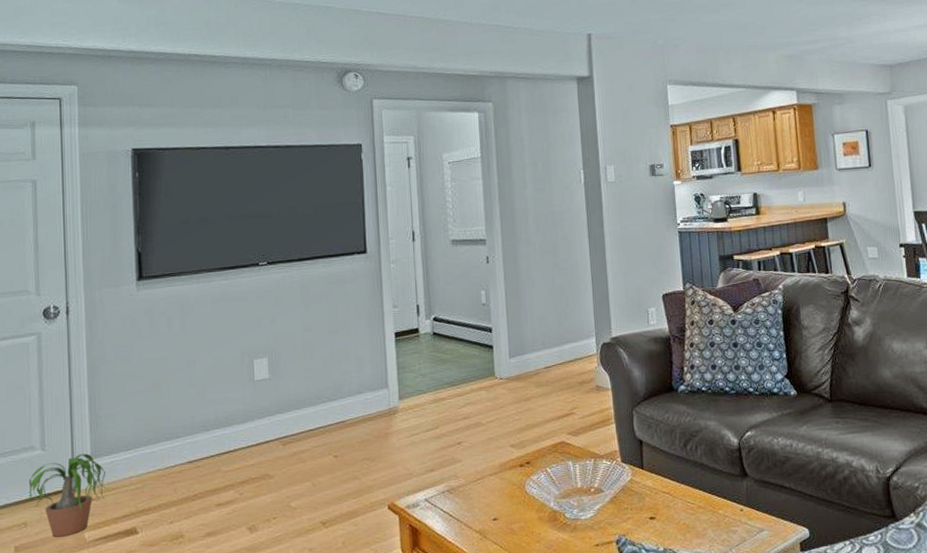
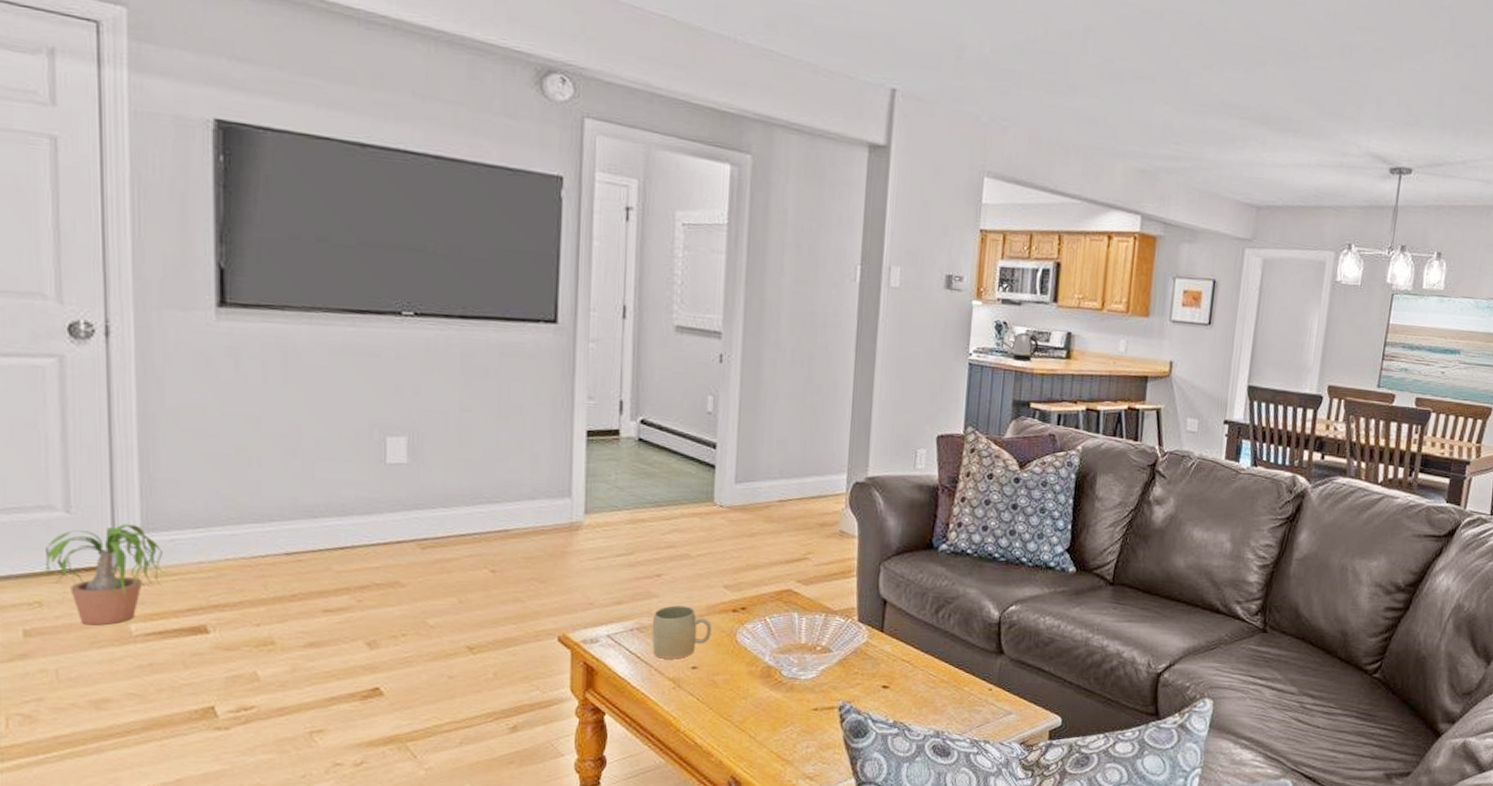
mug: none [458,466,506,515] -> present [651,605,712,659]

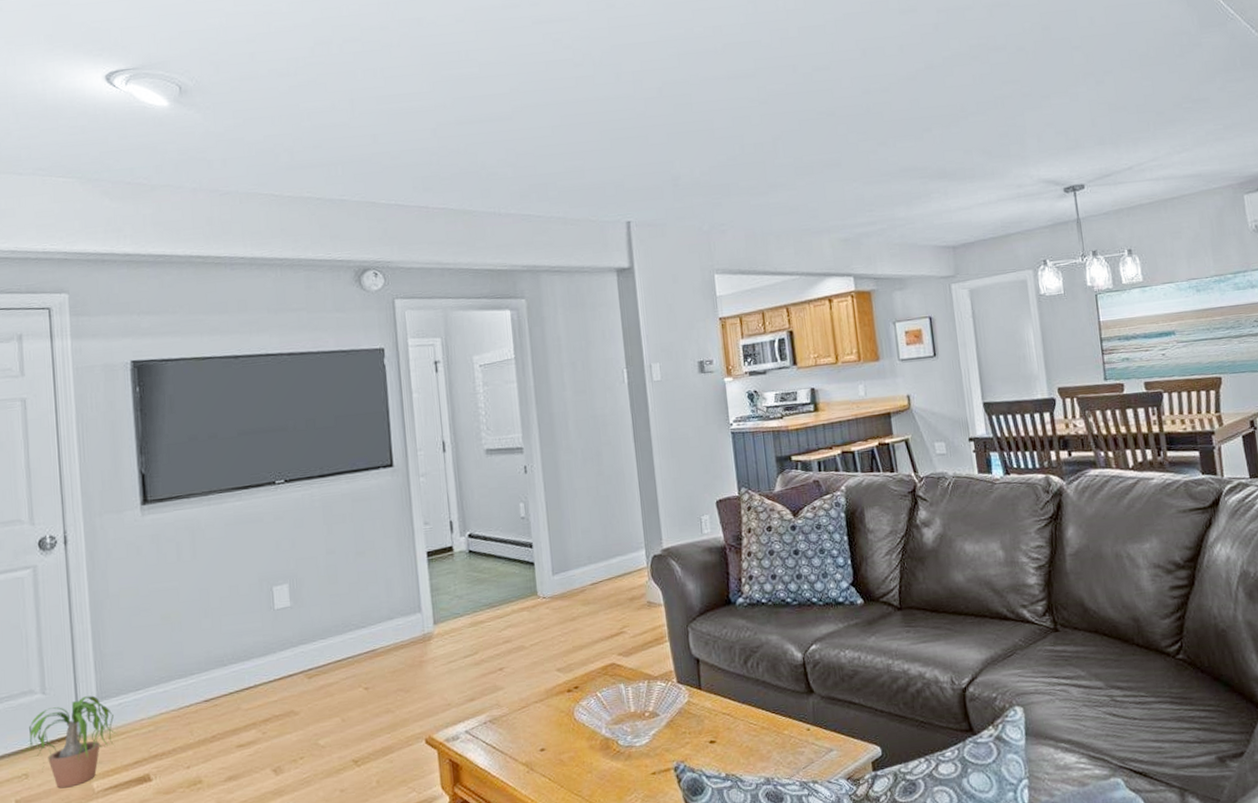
mug: present [651,605,712,659] -> none [501,693,553,746]
kettle: present [1012,332,1039,362] -> none [765,396,789,422]

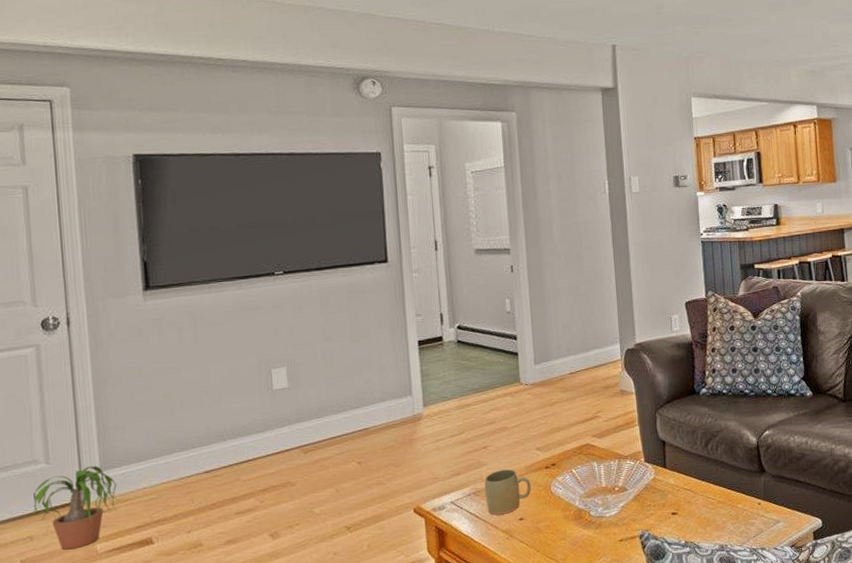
mug: none [501,693,553,746] -> present [484,469,531,515]

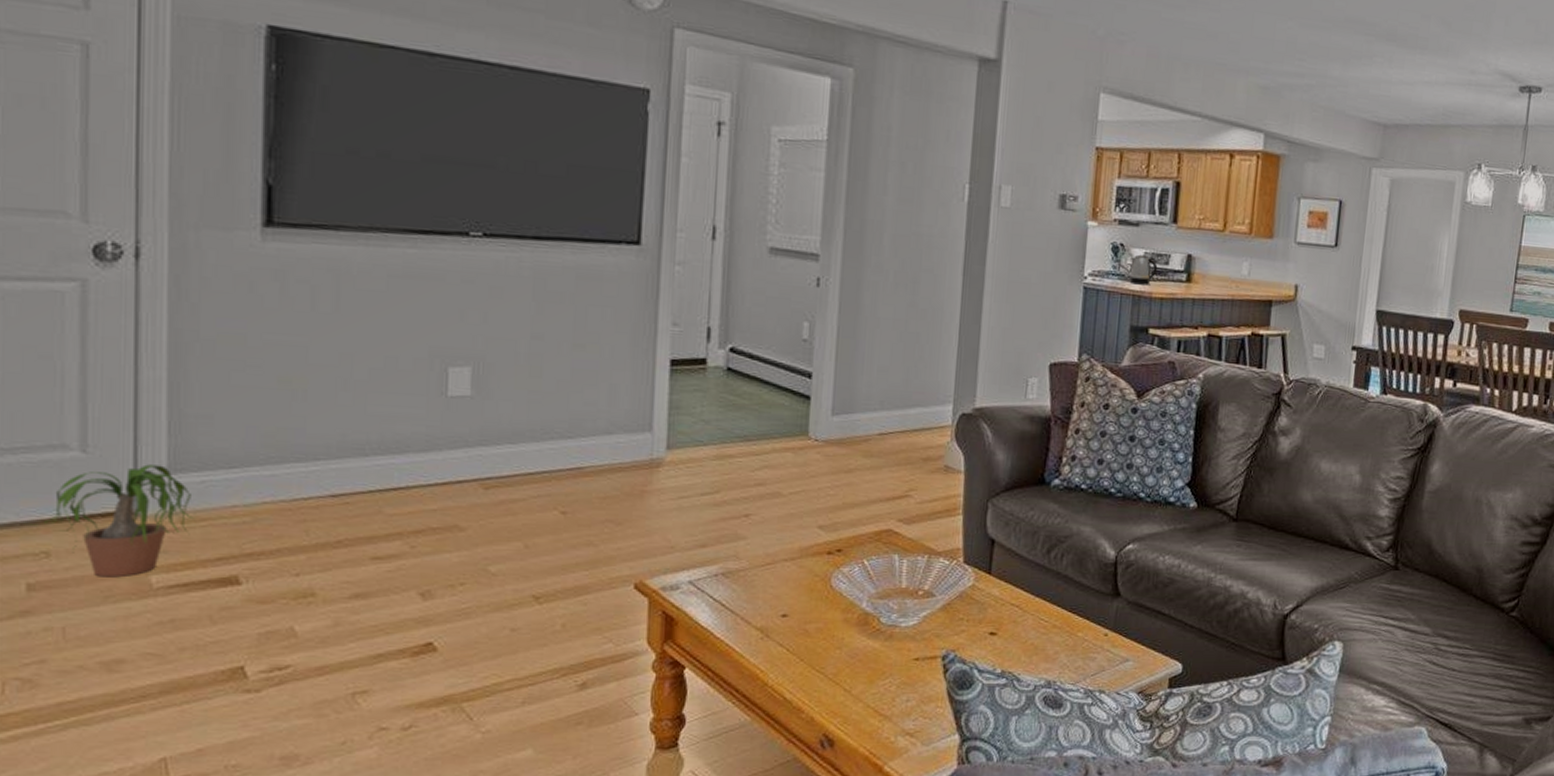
mug: present [484,469,531,515] -> none [738,548,804,607]
kettle: none [733,210,754,233] -> present [1129,254,1158,285]

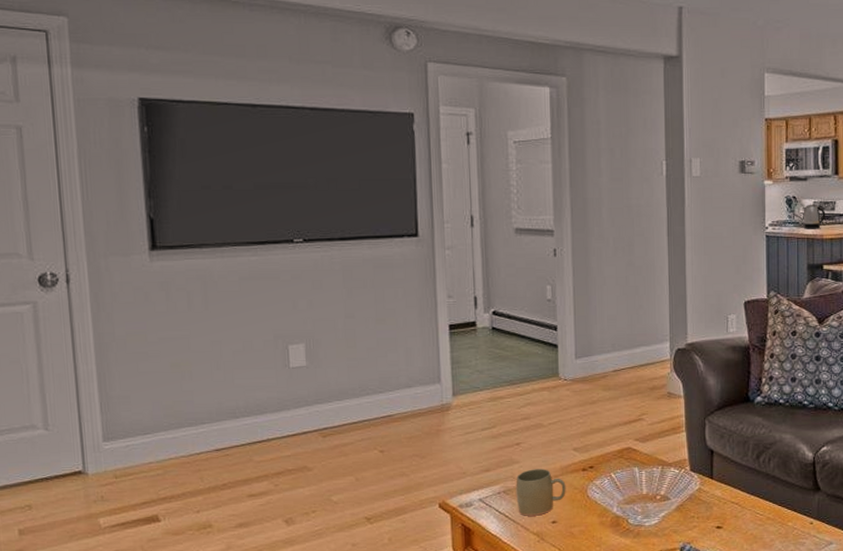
potted plant: present [30,464,194,578] -> none [16,436,124,522]
mug: none [738,548,804,607] -> present [516,469,566,516]

